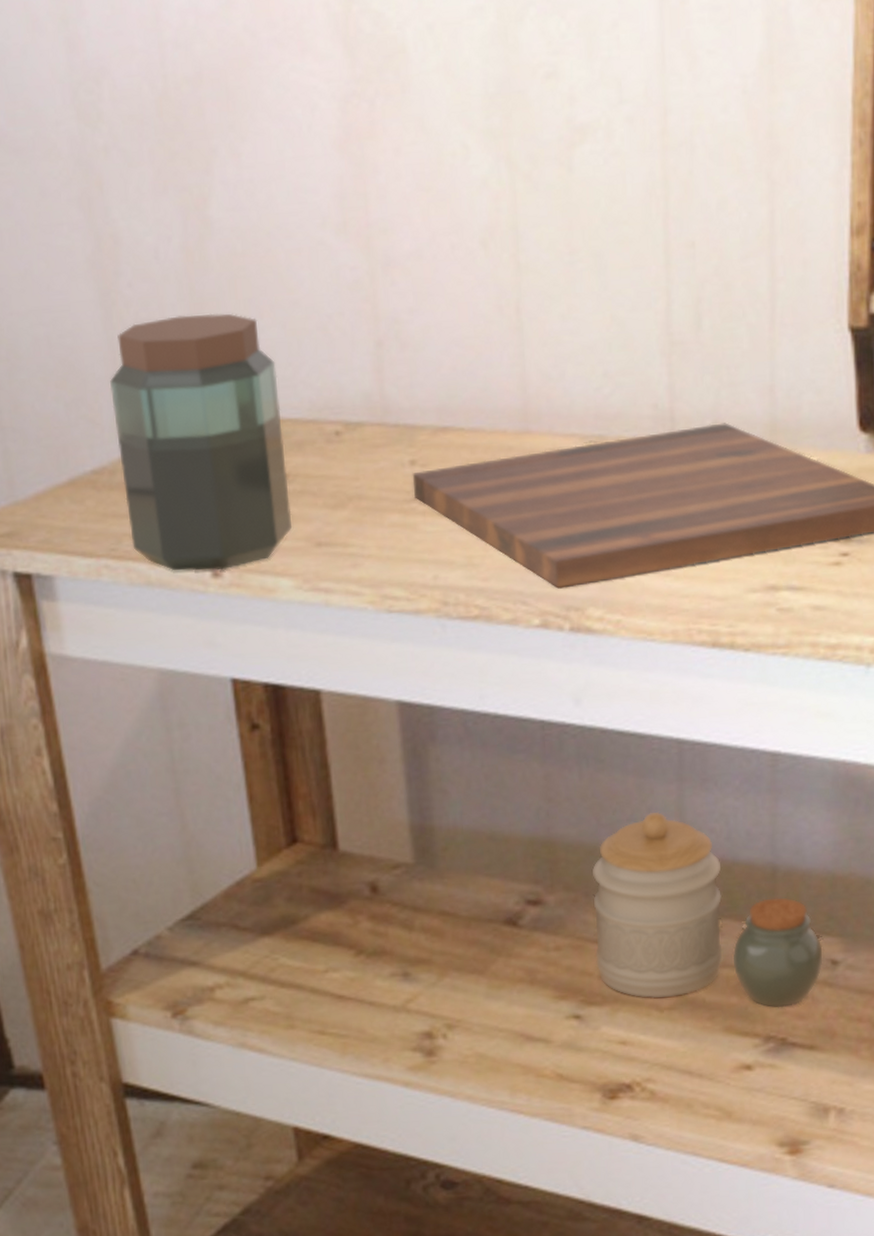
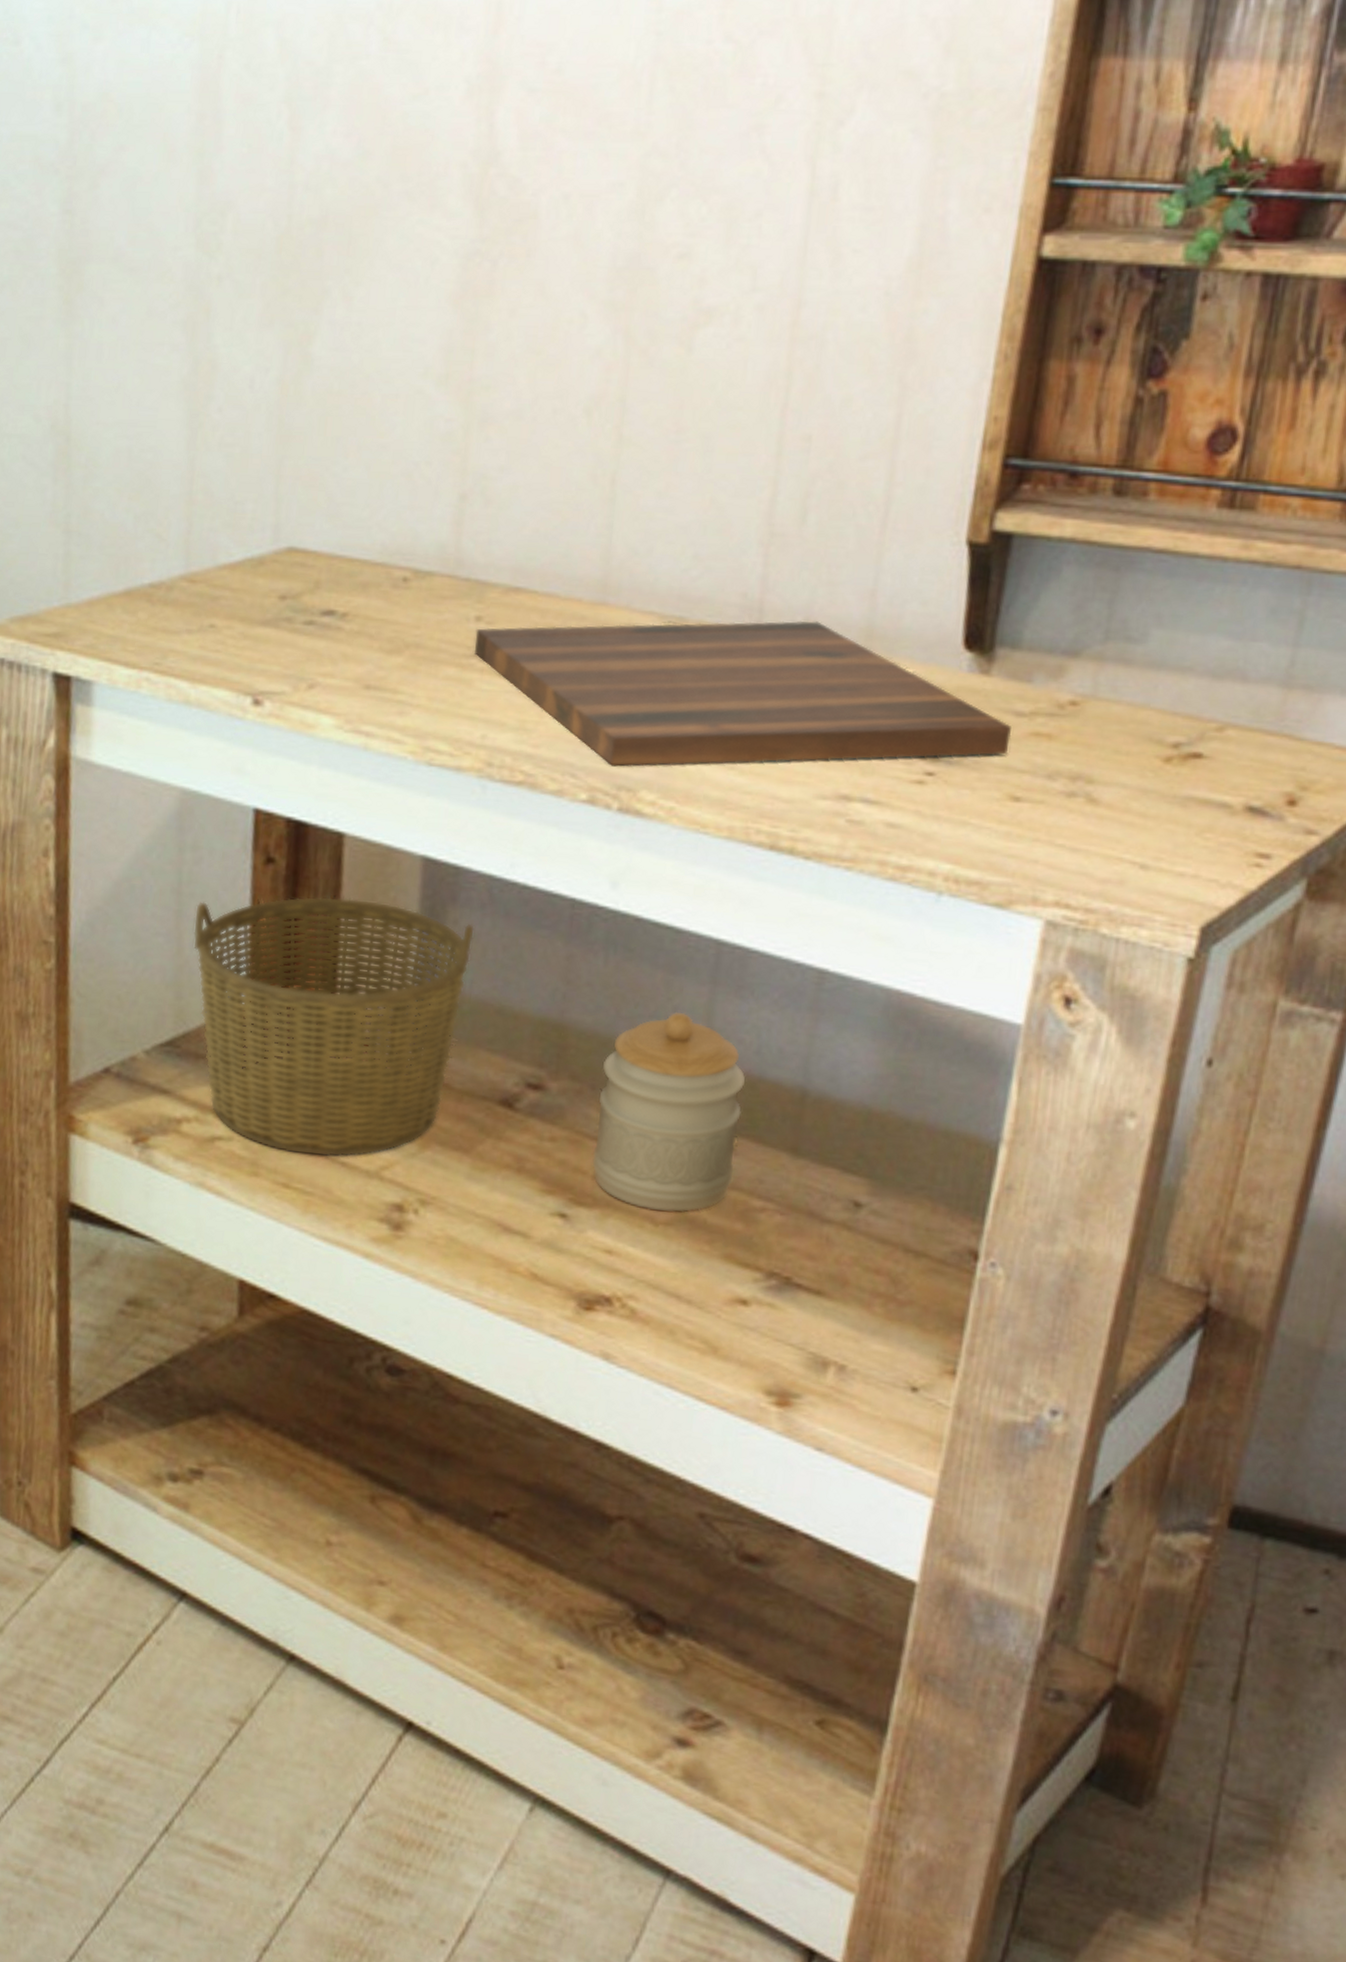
peanut butter: present [110,313,292,571] -> none [177,445,353,698]
basket: none [192,750,457,1001] -> present [193,896,475,1157]
jar: present [732,897,823,1008] -> none [742,1123,847,1244]

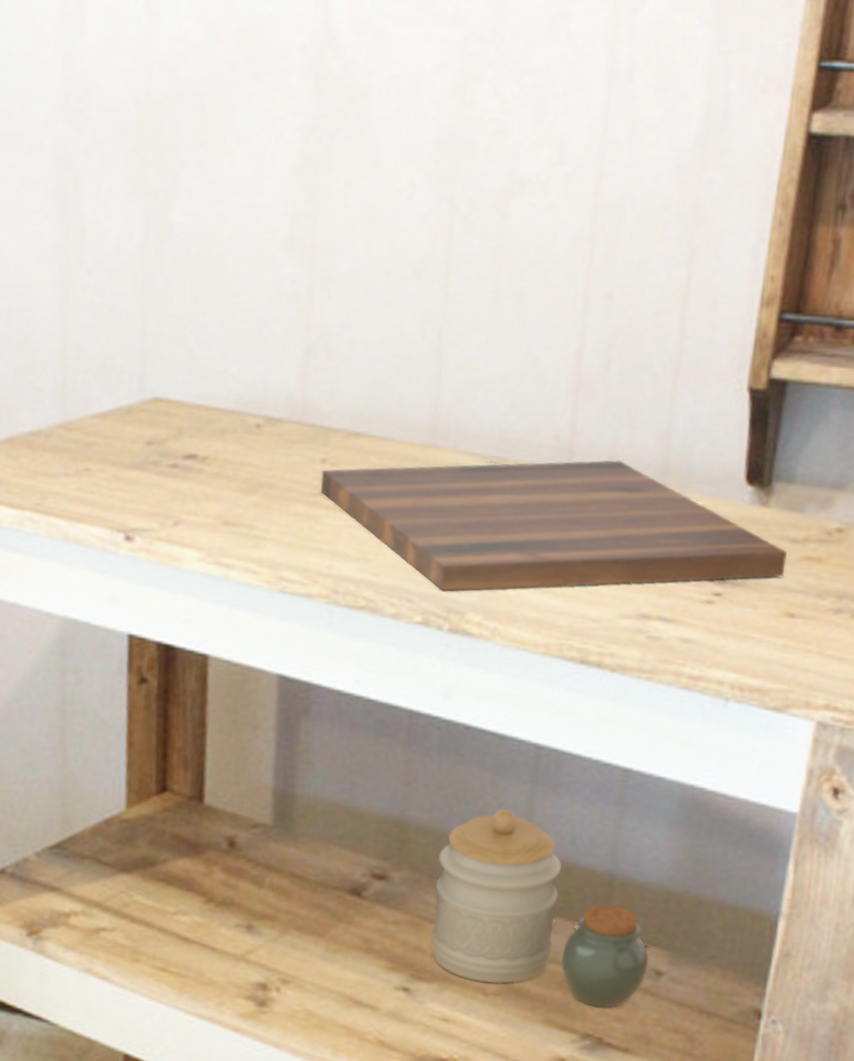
basket: present [193,896,475,1157] -> none [76,712,326,943]
jar: none [742,1123,847,1244] -> present [560,903,649,1009]

